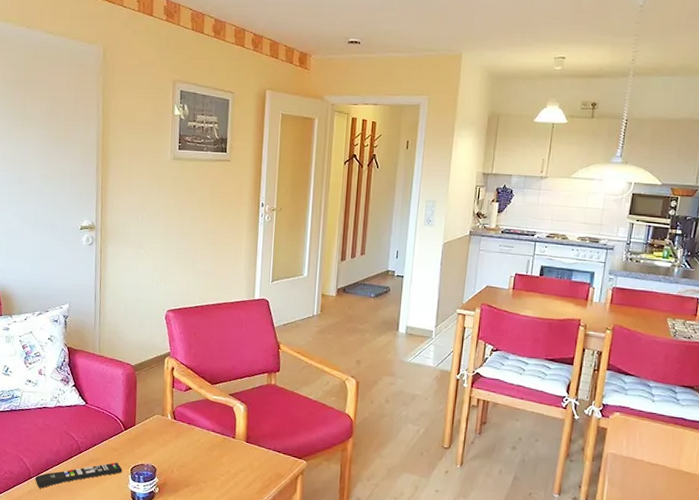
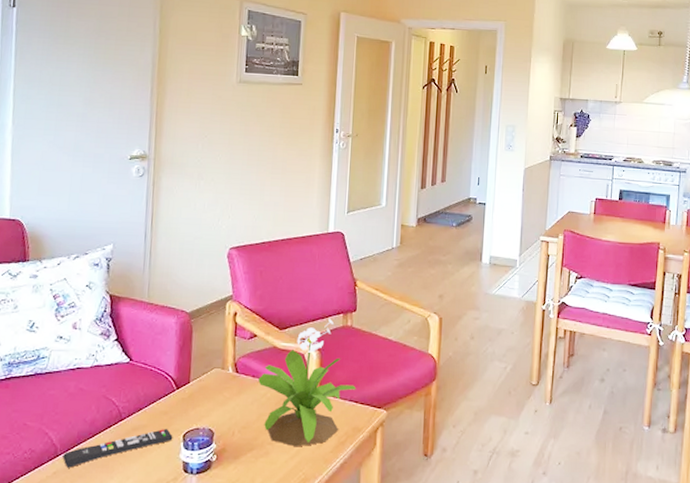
potted flower: none [193,376,280,487] -> present [258,318,357,447]

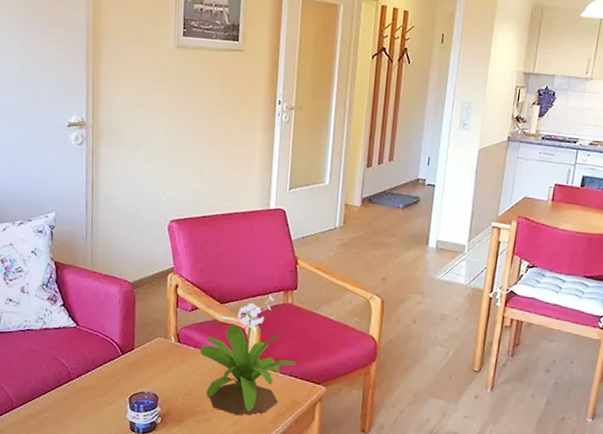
remote control: present [63,428,173,468] -> none [19,390,120,420]

